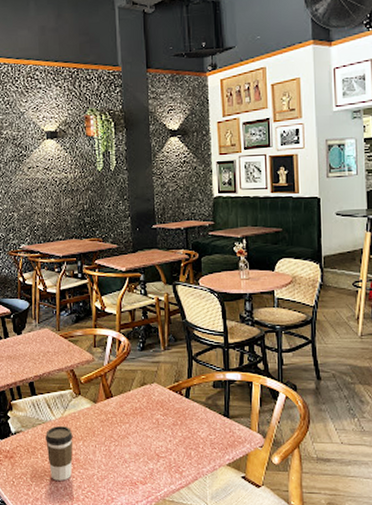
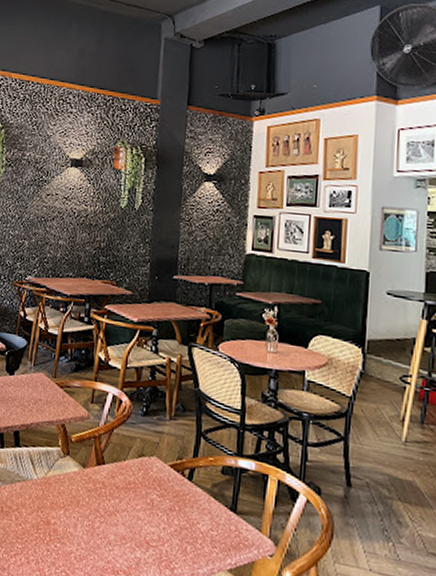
coffee cup: present [45,425,73,481] -> none [22,486,55,553]

